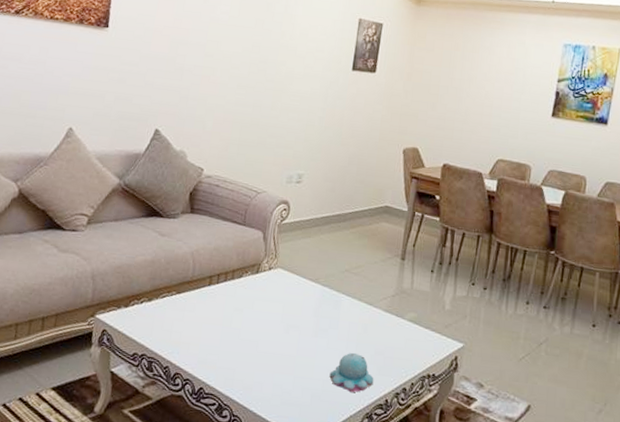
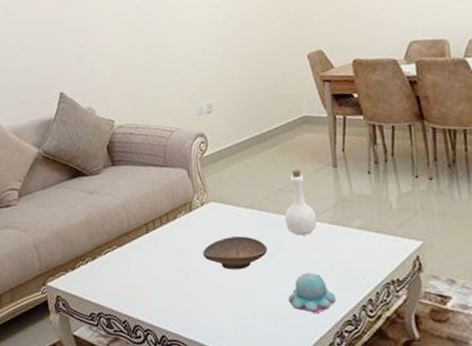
decorative bowl: none [258,305,322,339] -> present [202,235,268,270]
bottle: none [344,254,375,318] -> present [285,169,317,236]

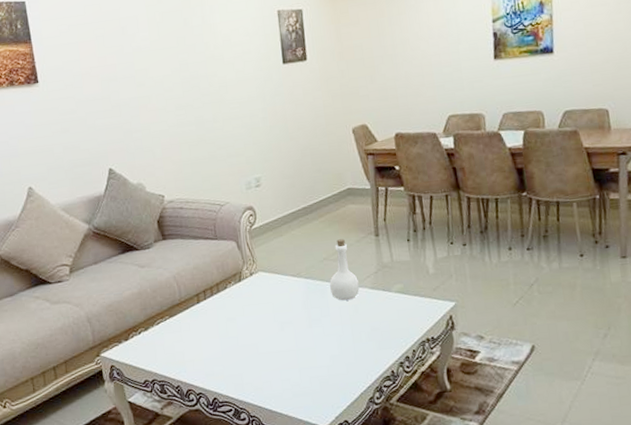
decorative bowl: present [202,235,268,270] -> none [251,303,314,335]
candle: present [288,272,337,314] -> none [332,334,377,372]

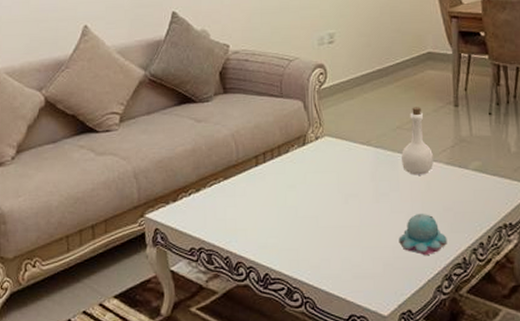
candle: none [332,334,377,372] -> present [398,213,448,256]

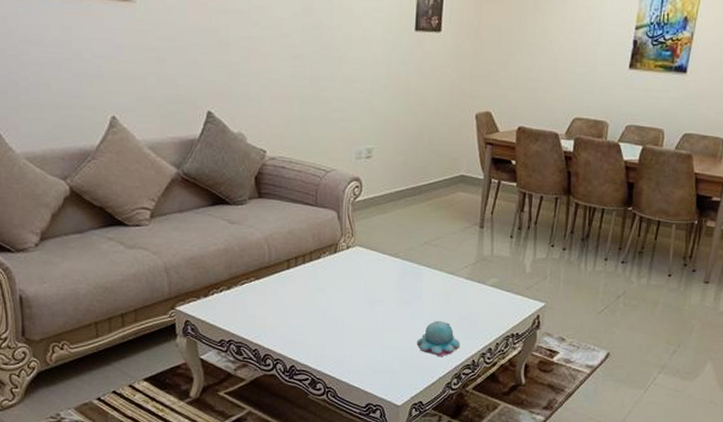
bottle: present [401,107,434,175] -> none [426,225,456,287]

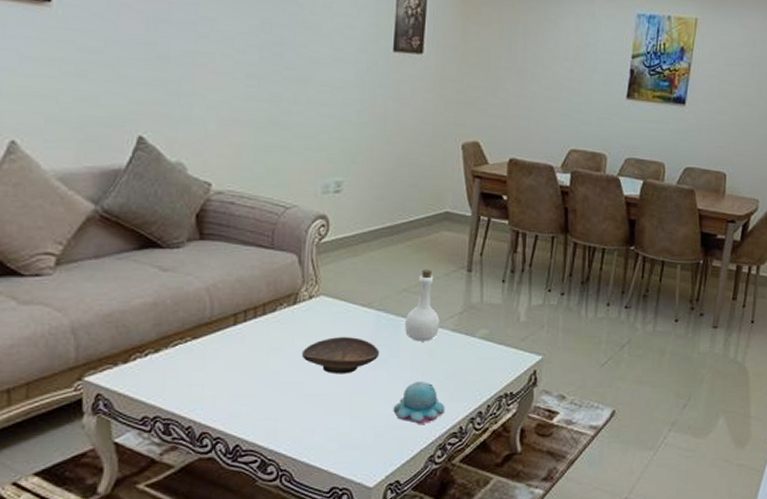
decorative bowl: none [341,280,405,313] -> present [301,336,380,374]
bottle: none [426,225,456,287] -> present [405,269,441,342]

